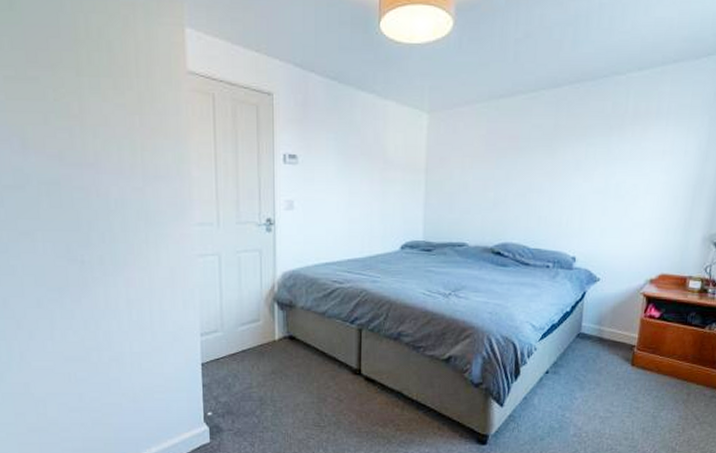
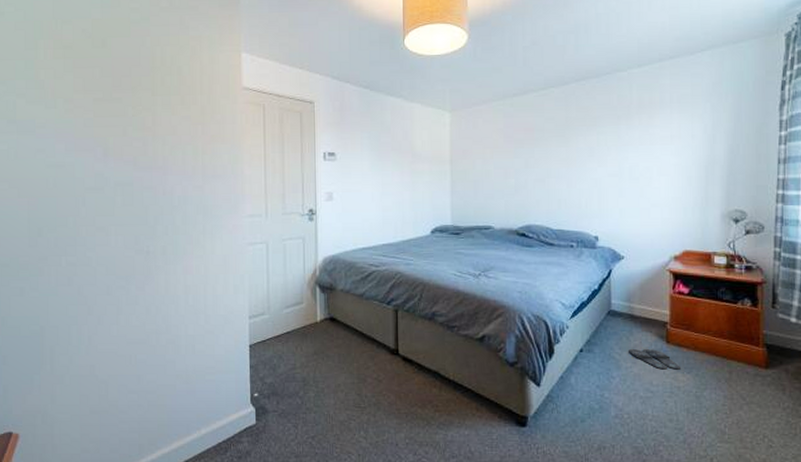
slippers: none [594,370,642,391] -> present [629,348,680,370]

